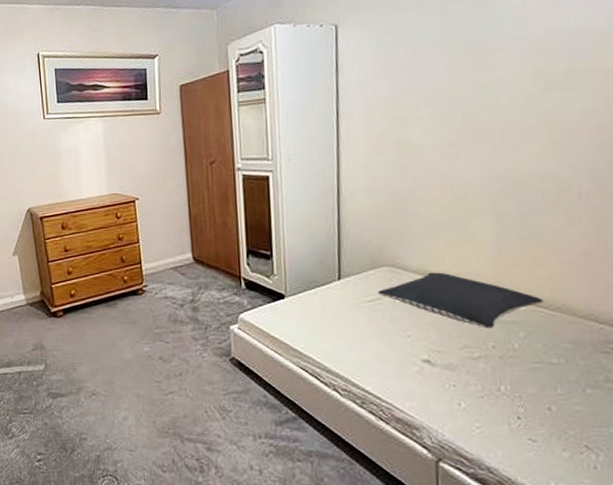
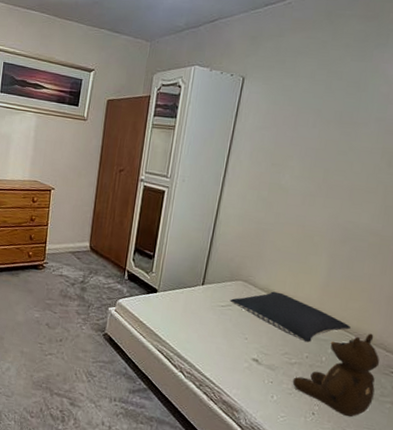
teddy bear: none [481,303,597,416] -> present [292,333,380,417]

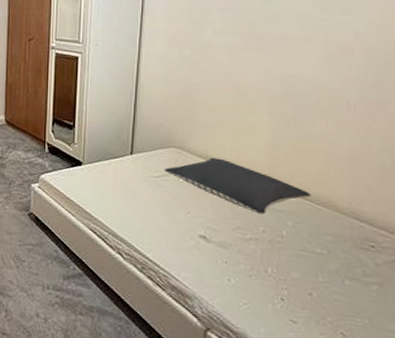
teddy bear: present [292,333,380,417] -> none [251,200,355,303]

